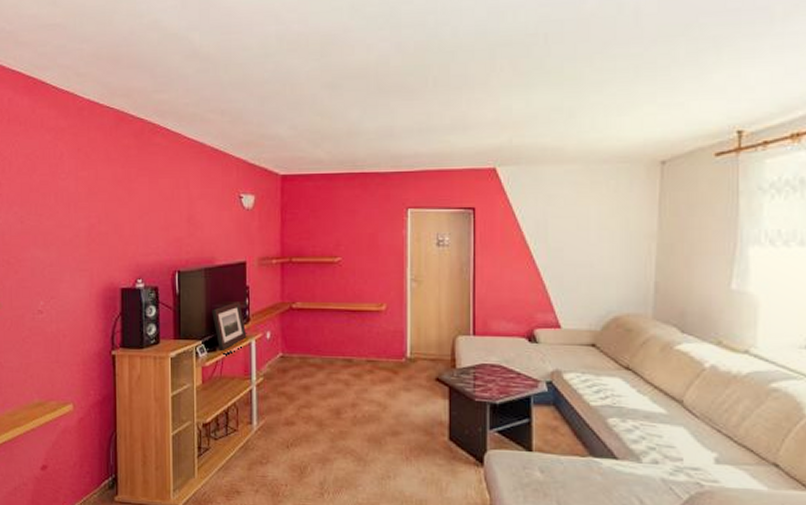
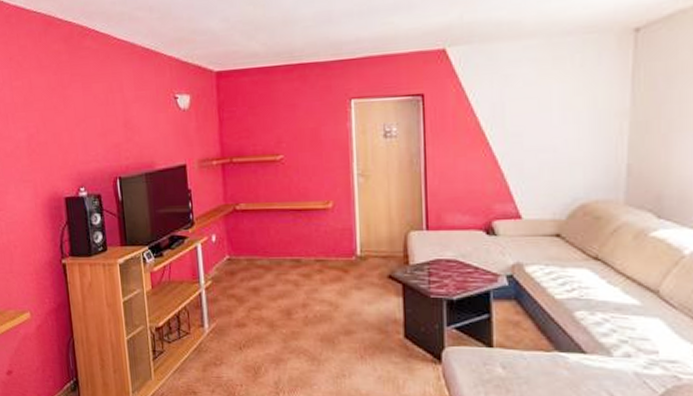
picture frame: present [212,301,247,350] -> none [156,205,193,255]

